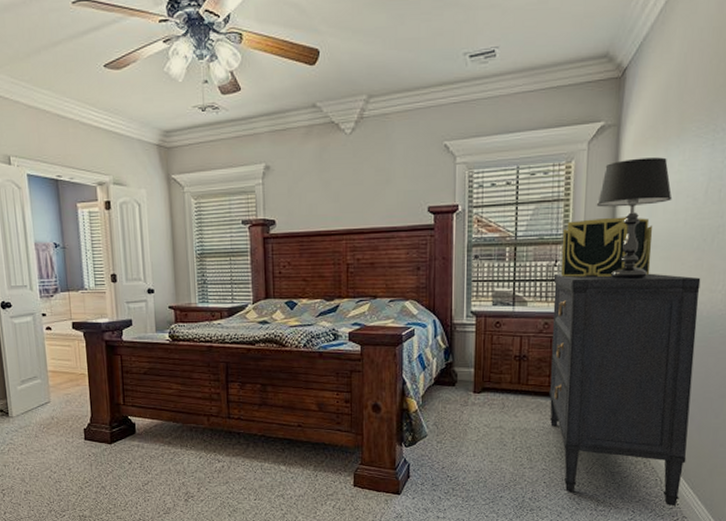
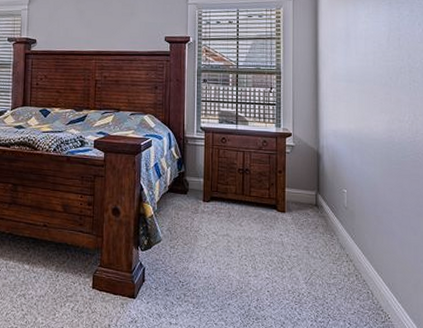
dresser: present [549,273,701,507] -> none [269,99,393,320]
decorative box: present [562,217,653,277] -> none [276,55,349,104]
table lamp: present [596,157,673,279] -> none [302,9,362,107]

